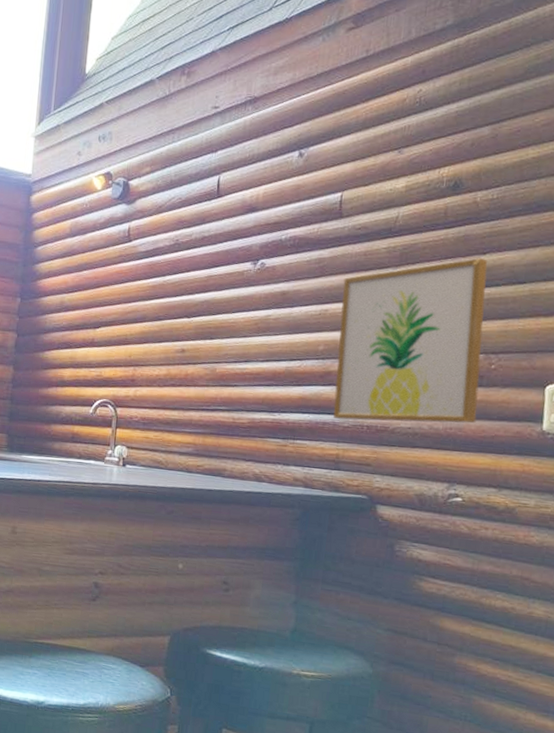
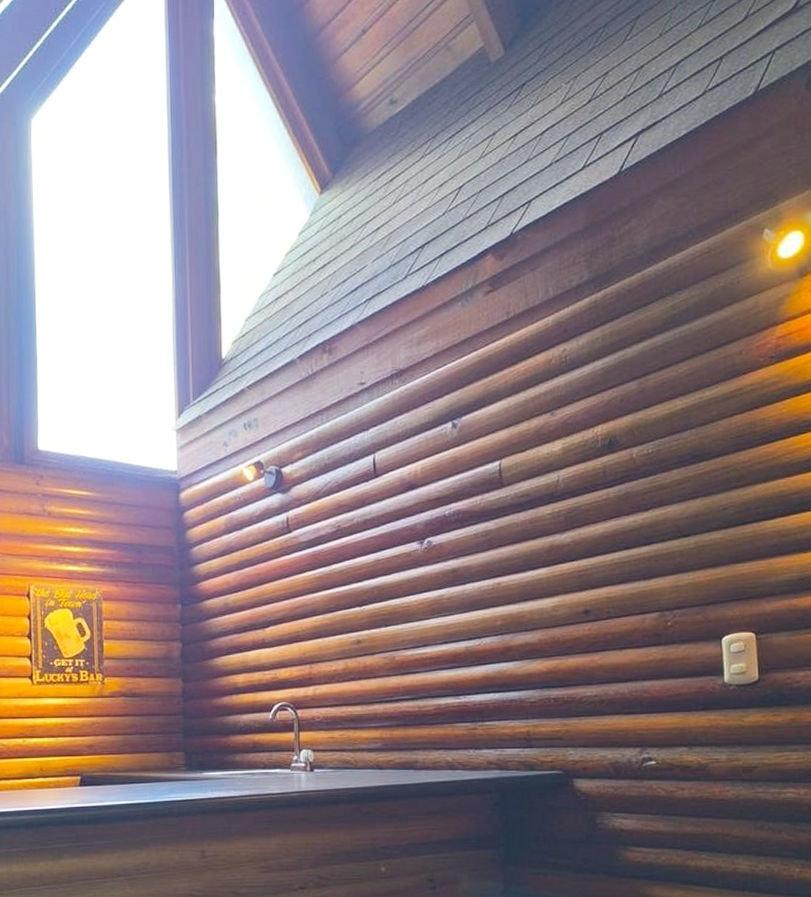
wall art: present [333,258,488,424] -> none [512,515,660,694]

